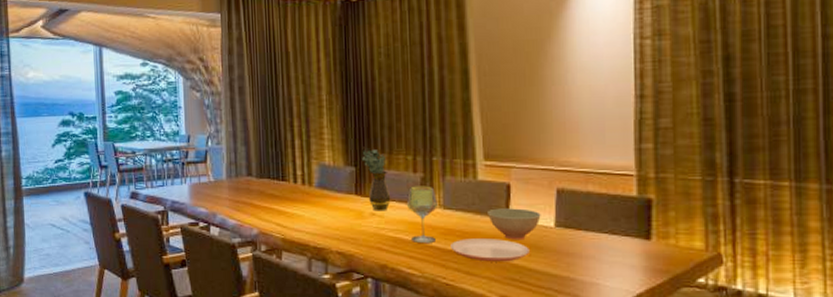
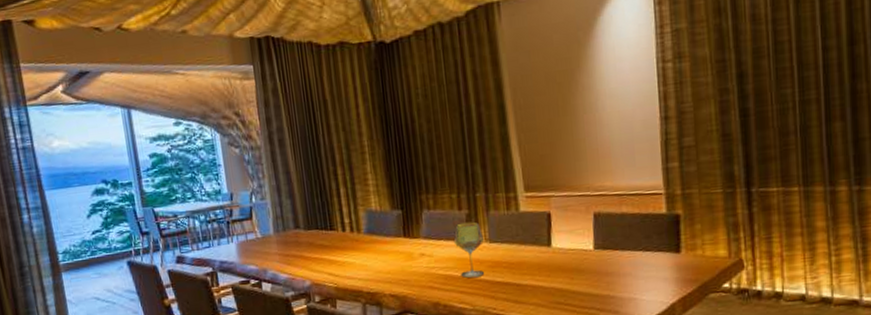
vase: present [362,147,391,211] -> none [407,189,439,252]
plate: present [451,239,530,262] -> none [498,266,572,289]
bowl: present [488,208,541,240] -> none [531,235,581,266]

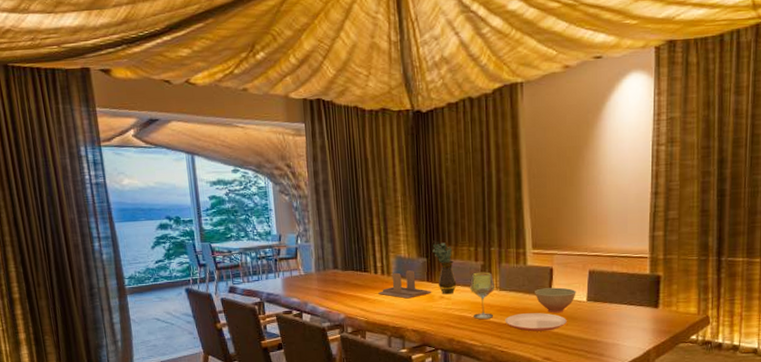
napkin holder: none [348,225,410,259] -> present [378,270,432,299]
vase: none [407,189,439,252] -> present [432,241,457,295]
plate: none [498,266,572,289] -> present [505,313,567,332]
bowl: none [531,235,581,266] -> present [535,287,576,313]

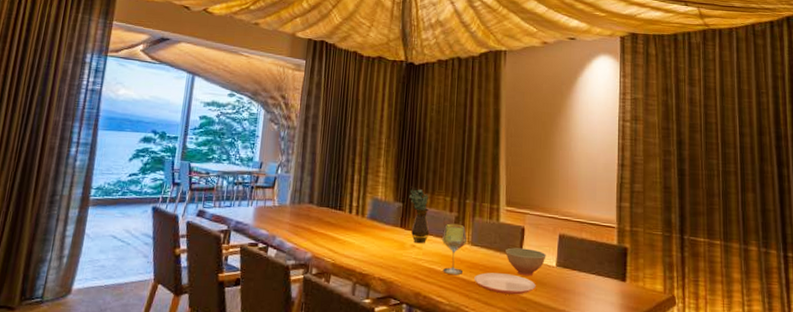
napkin holder: present [378,270,432,299] -> none [350,214,404,244]

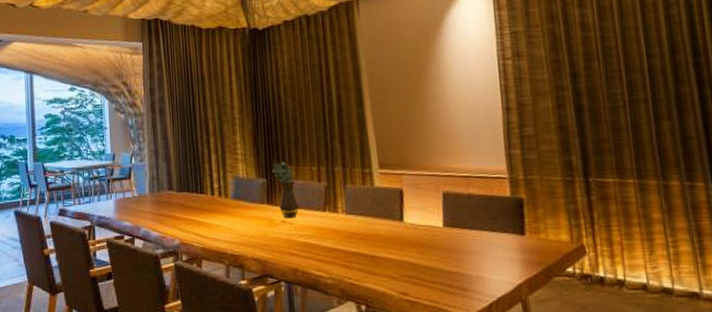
wine glass: present [441,223,468,275] -> none [313,193,342,247]
plate: present [474,272,536,295] -> none [354,240,423,262]
bowl: present [505,247,546,277] -> none [385,211,431,241]

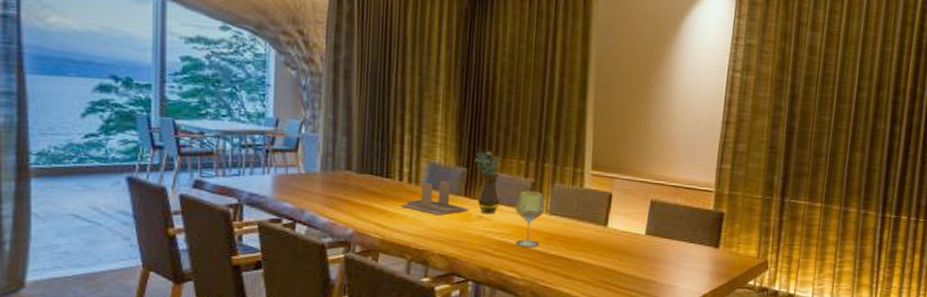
napkin holder: none [215,192,273,223] -> present [401,181,469,216]
wine glass: none [313,193,342,247] -> present [514,190,546,248]

